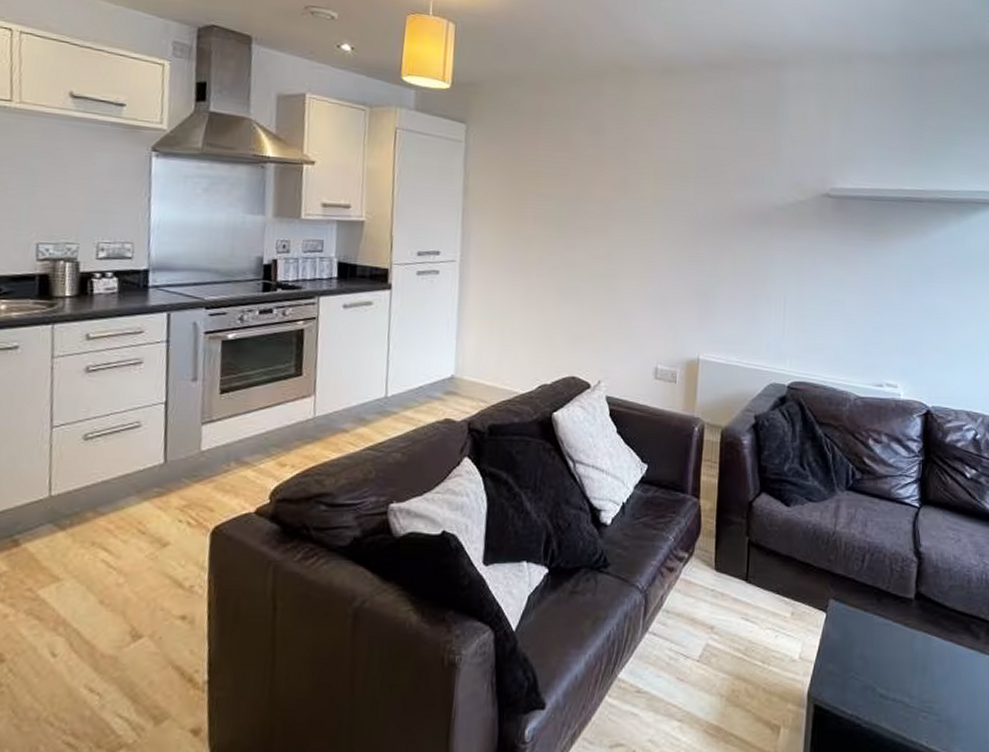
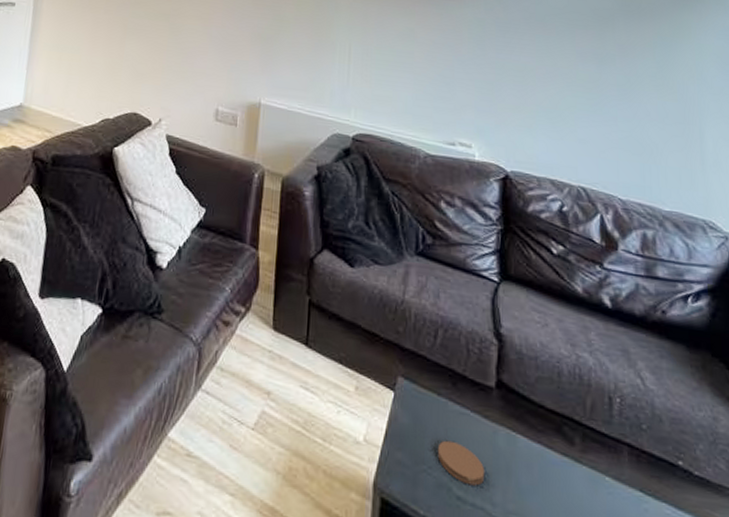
coaster: none [864,648,905,684] -> present [437,440,485,486]

